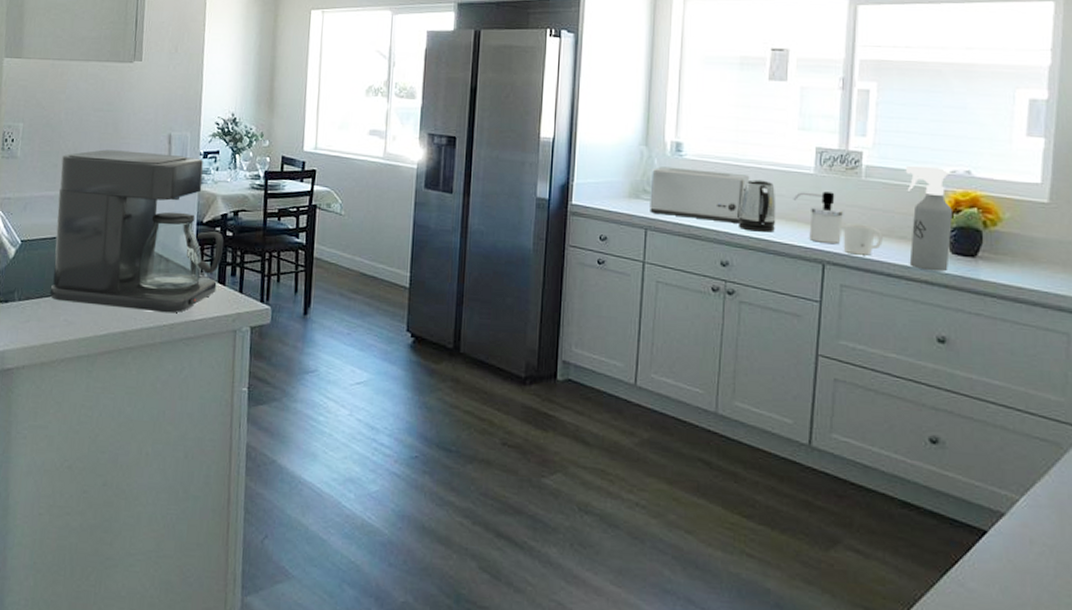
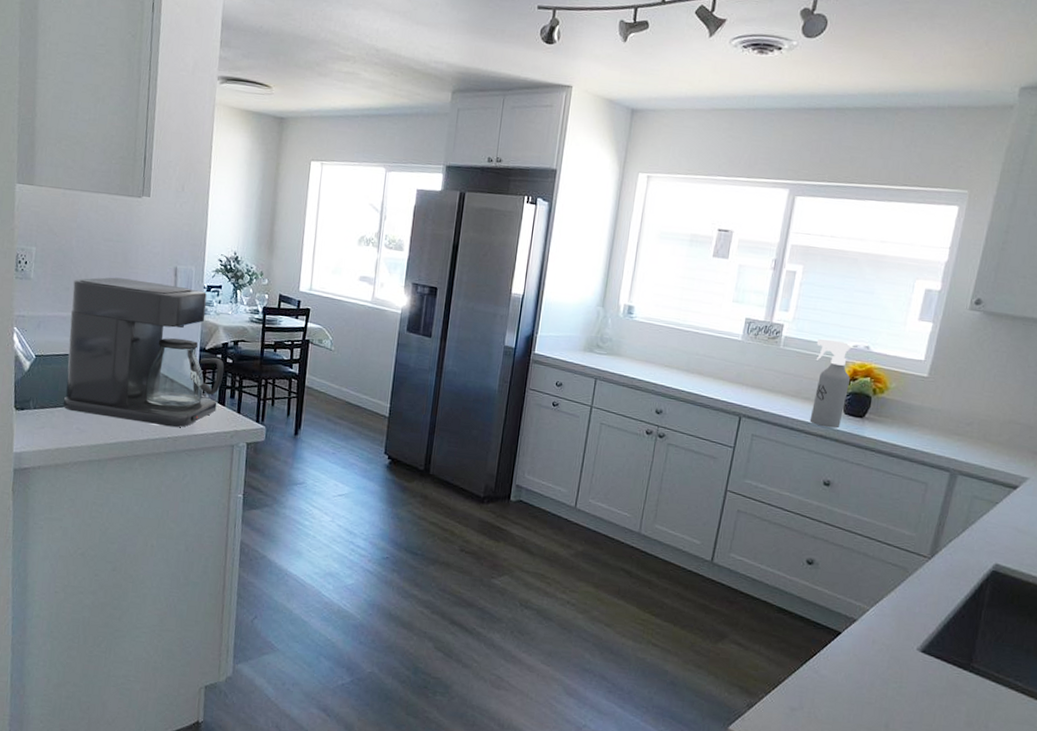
toaster: present [650,166,750,223] -> none [600,326,688,379]
kettle: present [739,179,776,232] -> none [674,342,708,388]
soap dispenser: present [793,191,844,245] -> none [721,355,763,401]
mug: present [843,223,883,255] -> none [757,384,791,412]

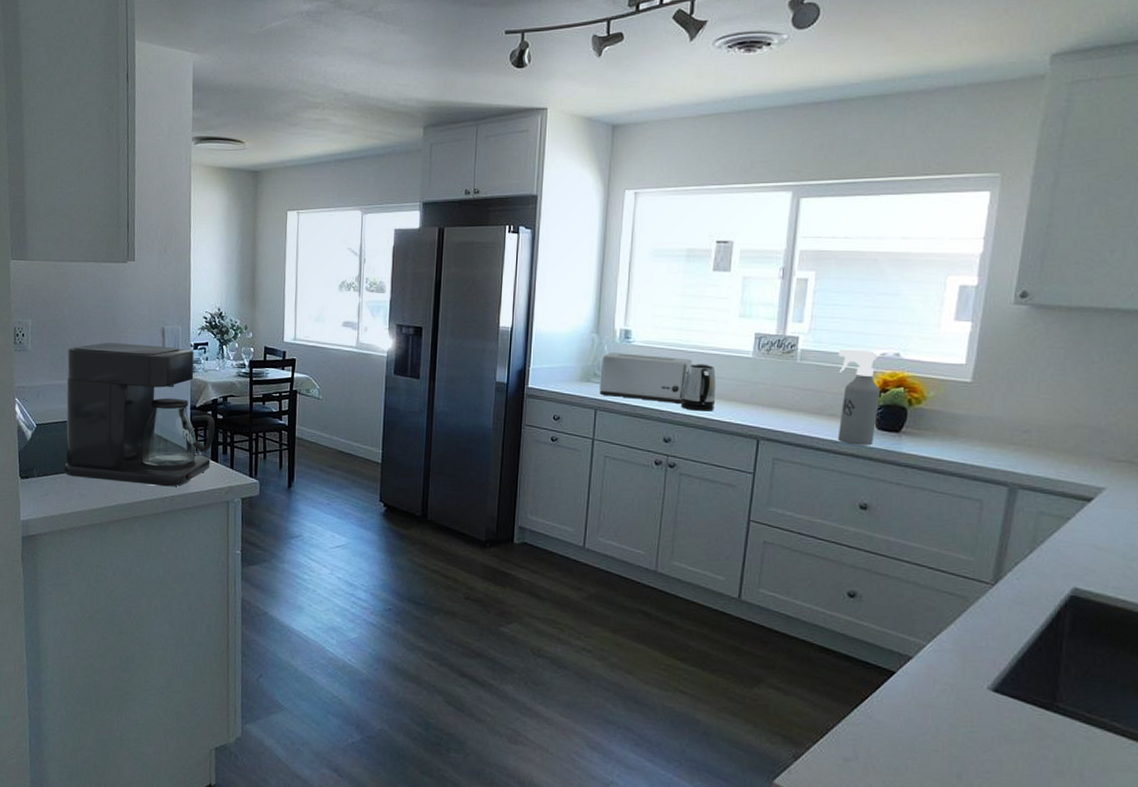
toaster: none [600,326,688,379] -> present [599,352,693,404]
kettle: none [674,342,708,388] -> present [681,363,717,411]

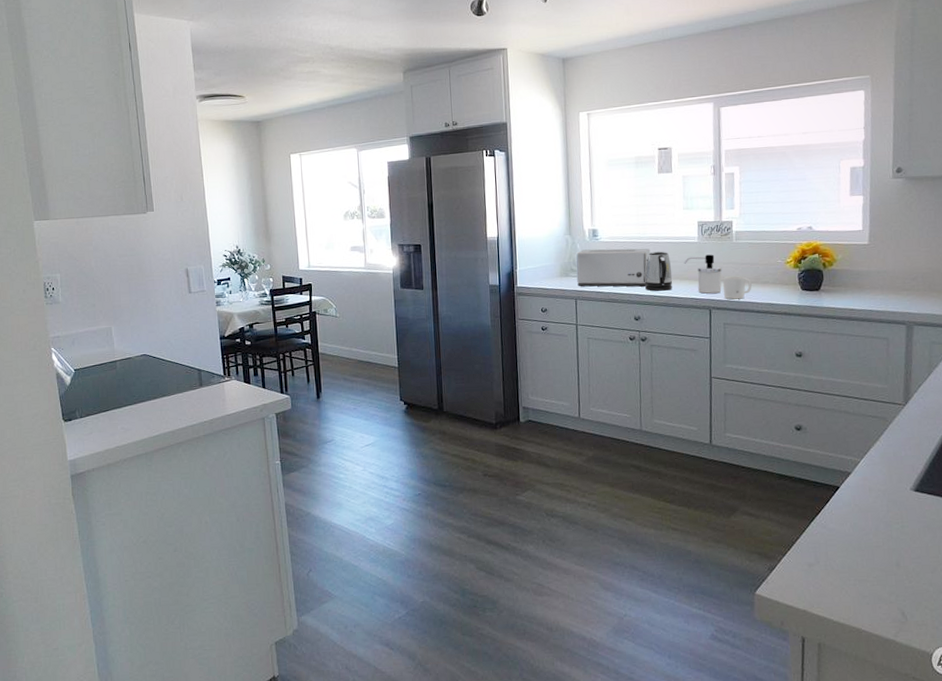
coffee maker: present [65,342,216,487] -> none [97,285,245,414]
soap dispenser: none [732,374,779,422] -> present [684,254,722,294]
mug: none [776,402,814,432] -> present [722,276,752,300]
spray bottle: present [837,348,880,446] -> none [764,227,801,305]

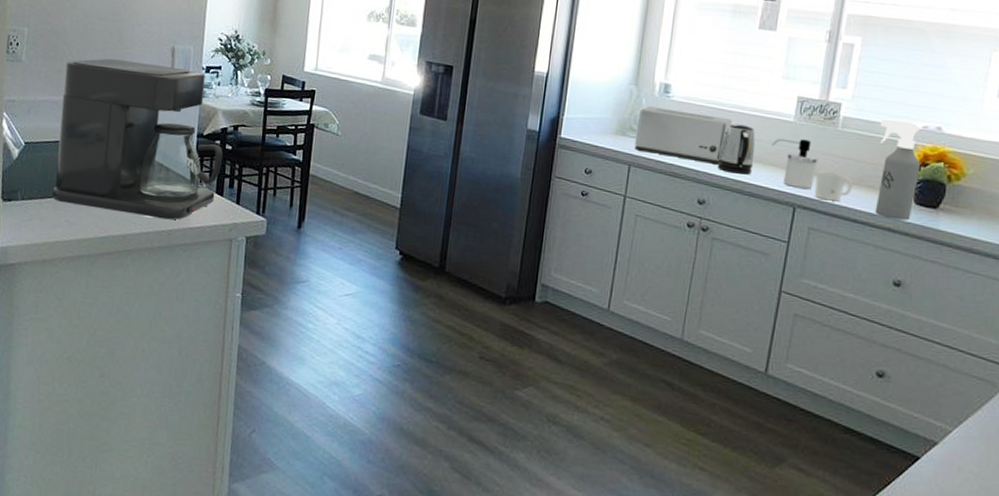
coffee maker: none [97,285,245,414] -> present [52,58,223,220]
spray bottle: none [764,227,801,305] -> present [874,118,920,221]

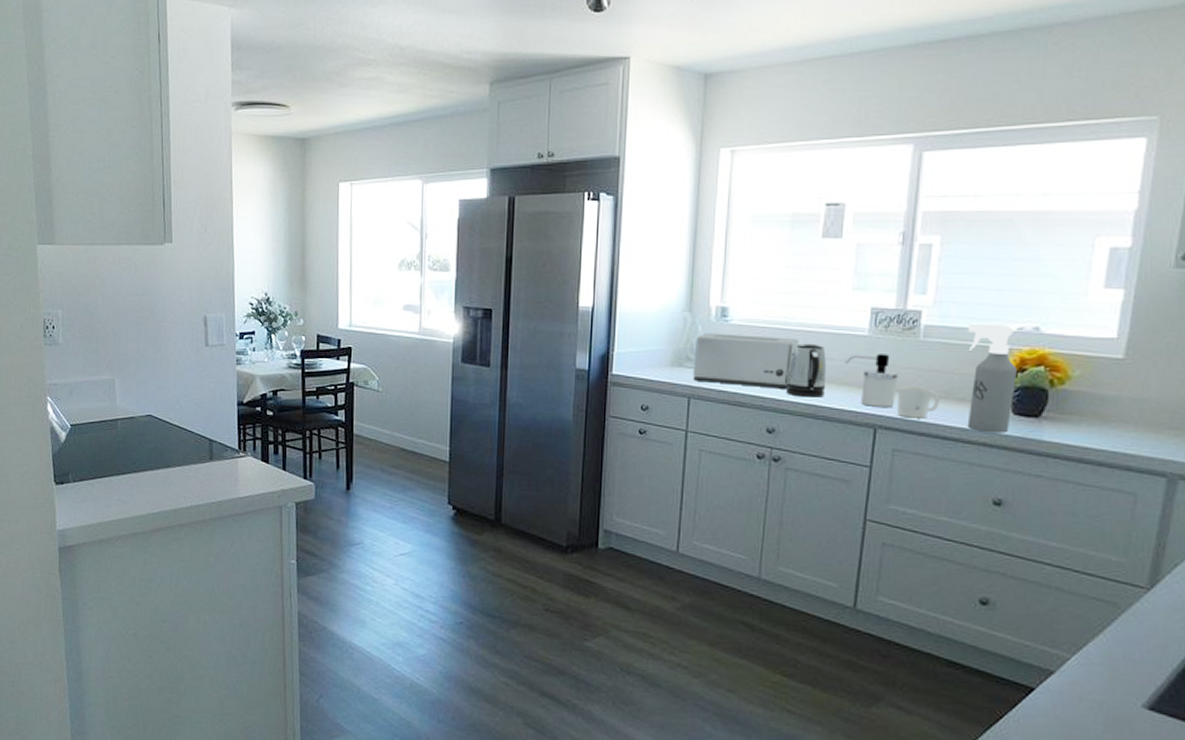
coffee maker: present [52,58,223,220] -> none [101,333,265,491]

